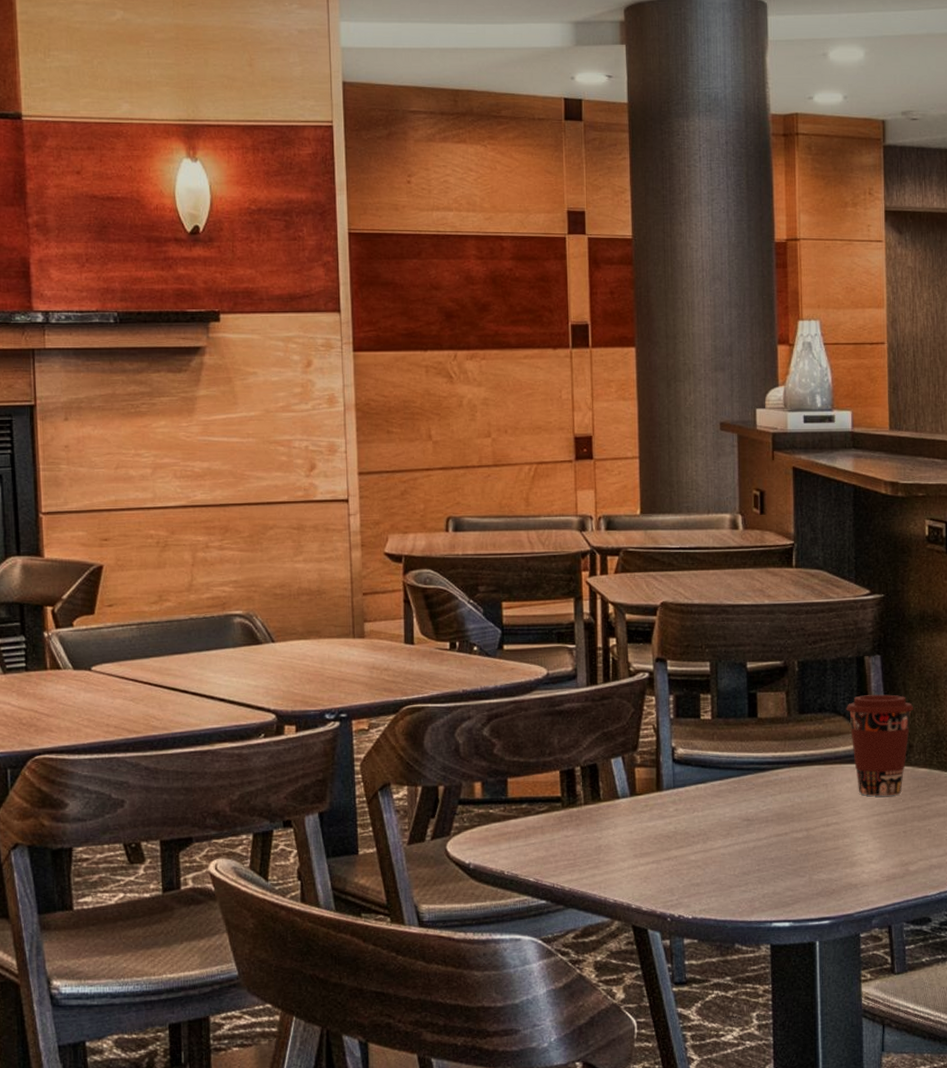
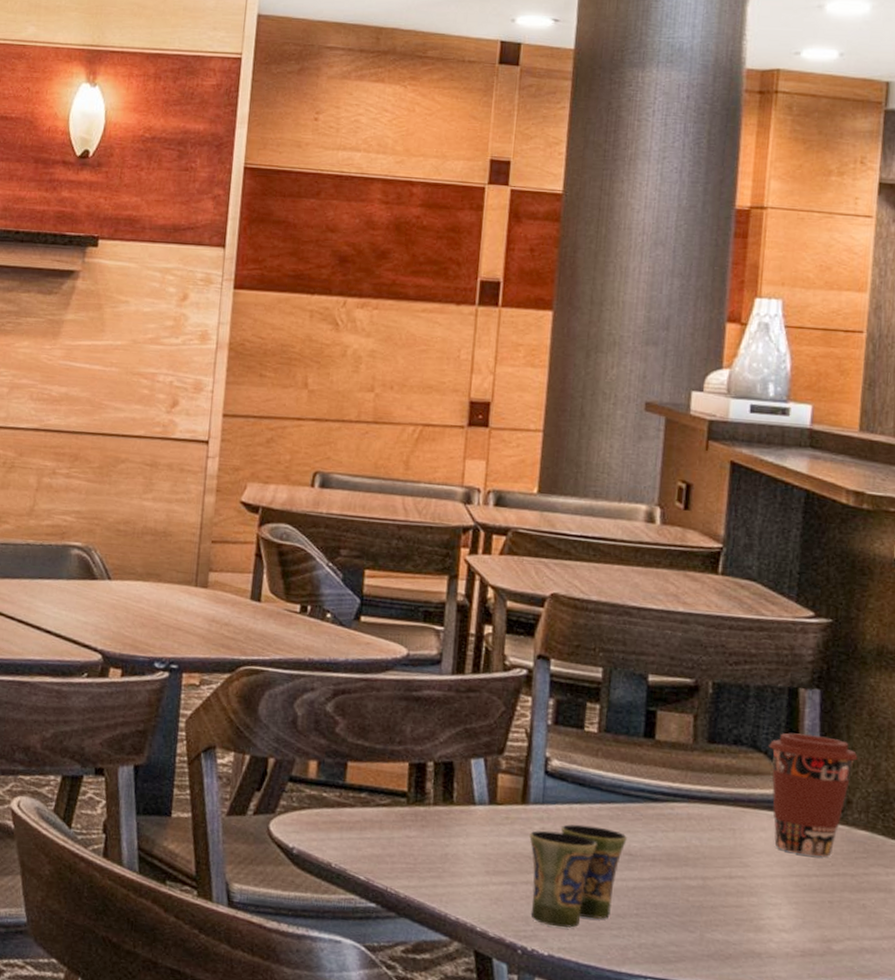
cup: none [666,800,744,893] -> present [529,824,627,928]

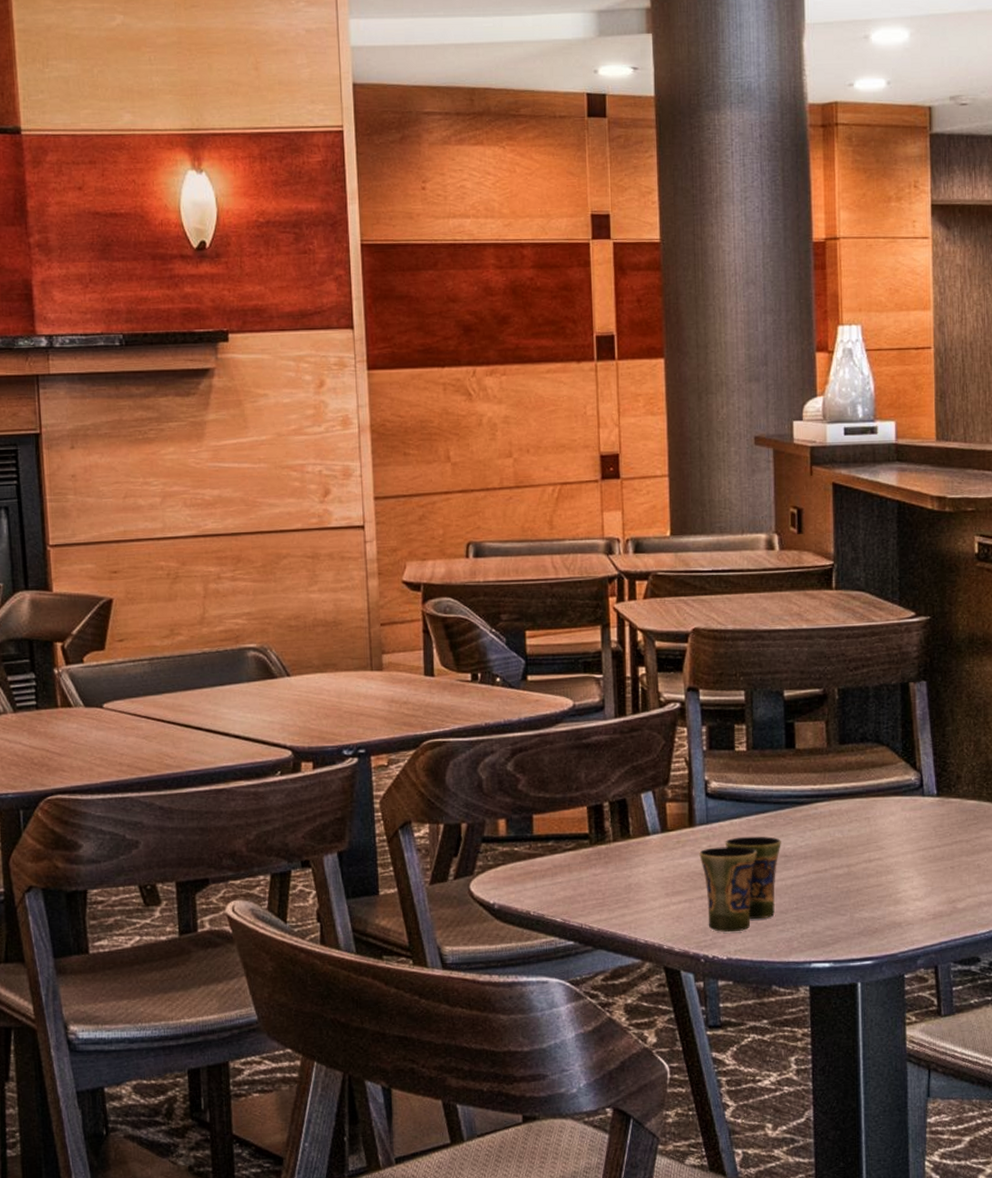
coffee cup: present [768,732,858,856] -> none [889,722,962,830]

